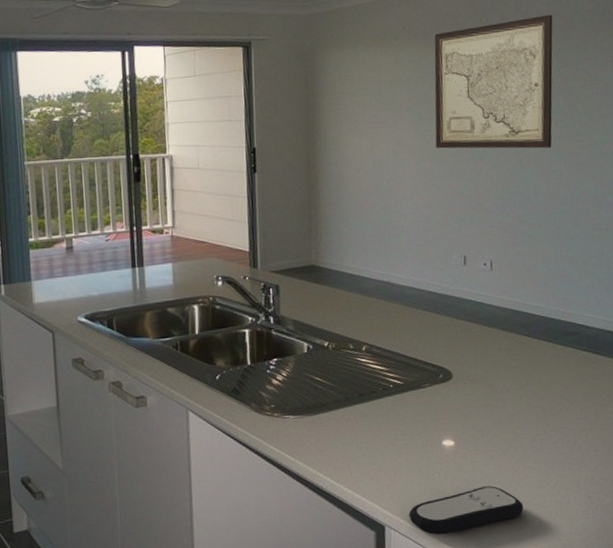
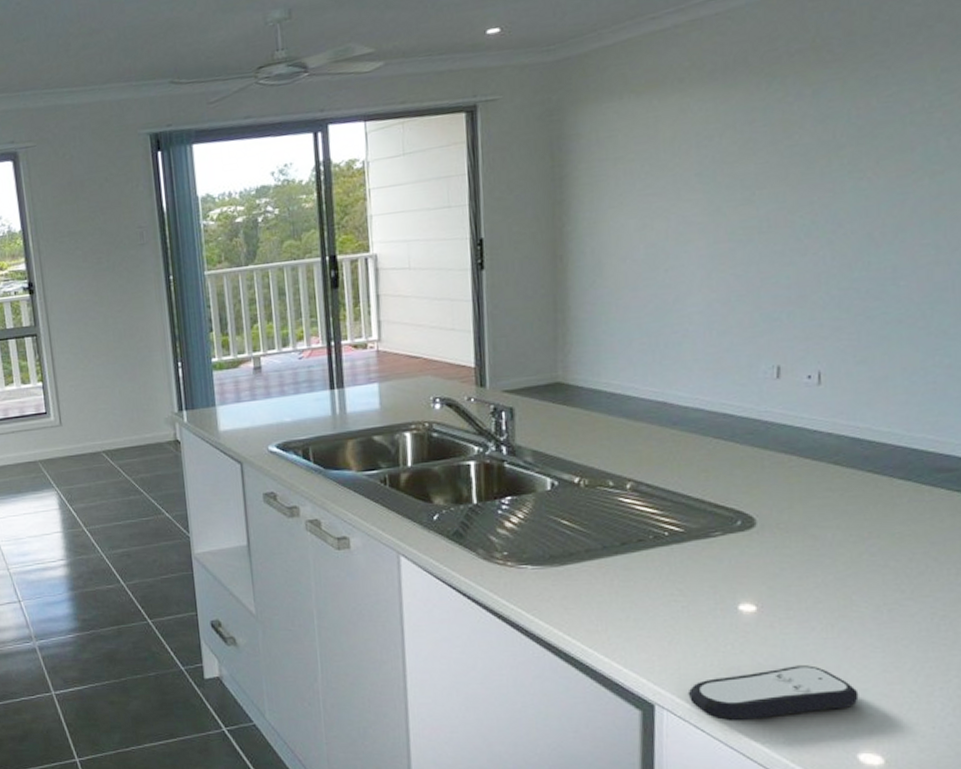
wall art: present [434,14,553,149] -> none [737,19,933,224]

